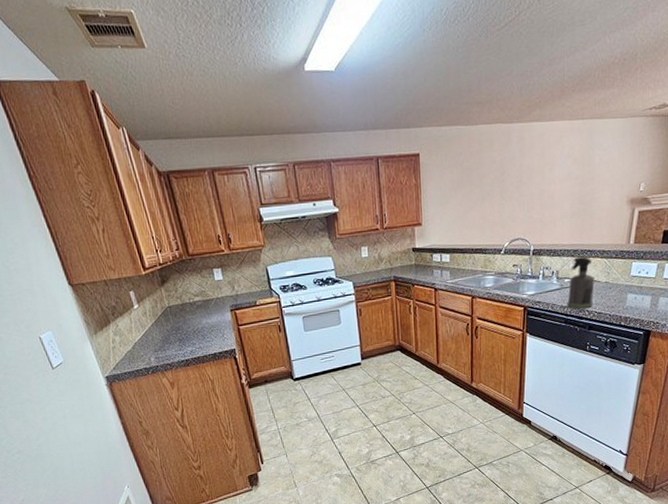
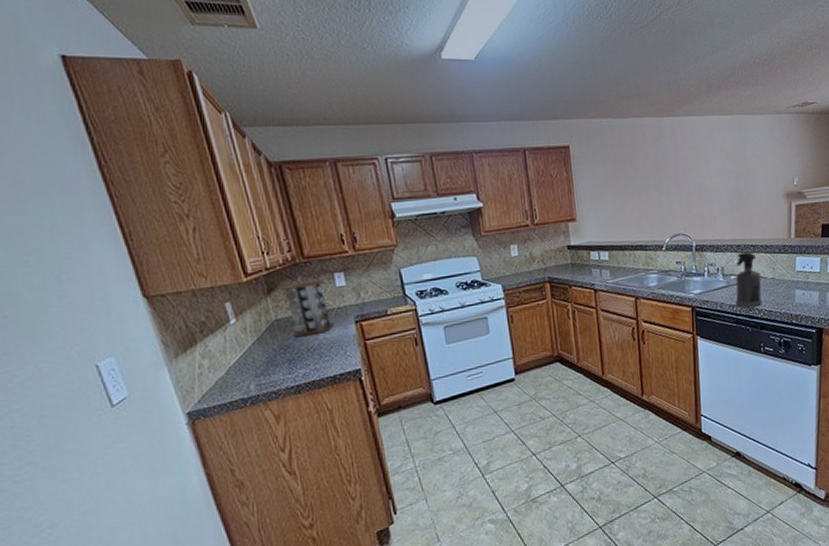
spice rack: none [171,269,214,321] -> present [280,274,334,337]

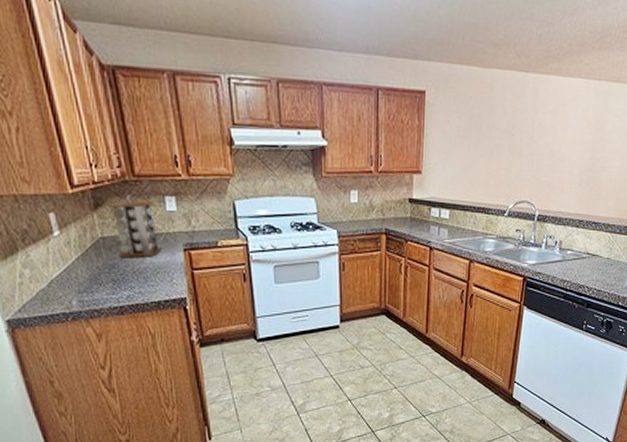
spray bottle: present [735,251,762,308] -> none [567,227,597,285]

